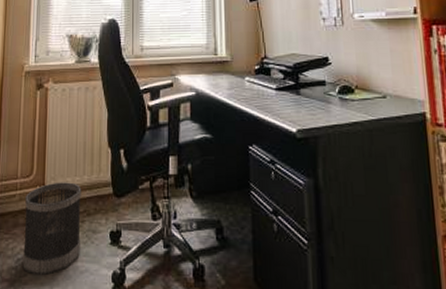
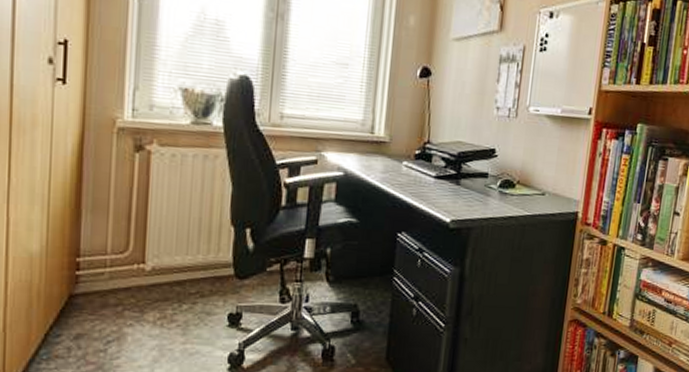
wastebasket: present [23,182,82,276] -> none [114,260,194,358]

